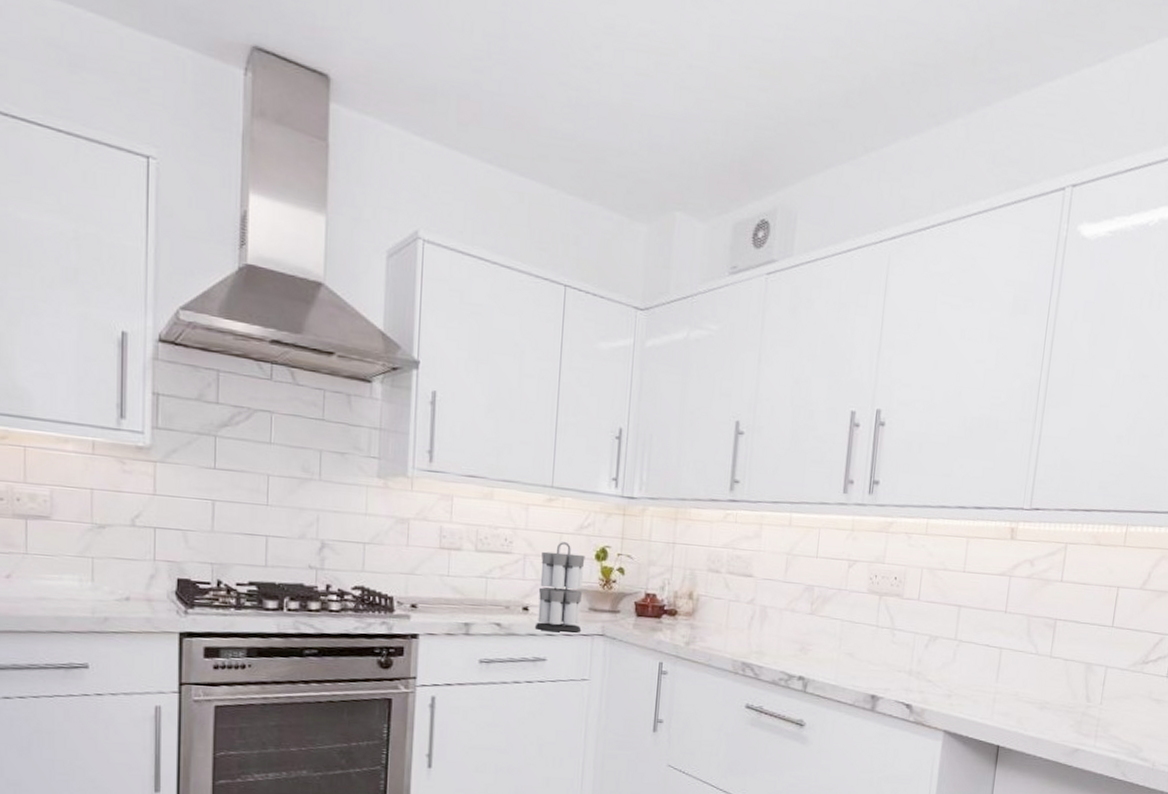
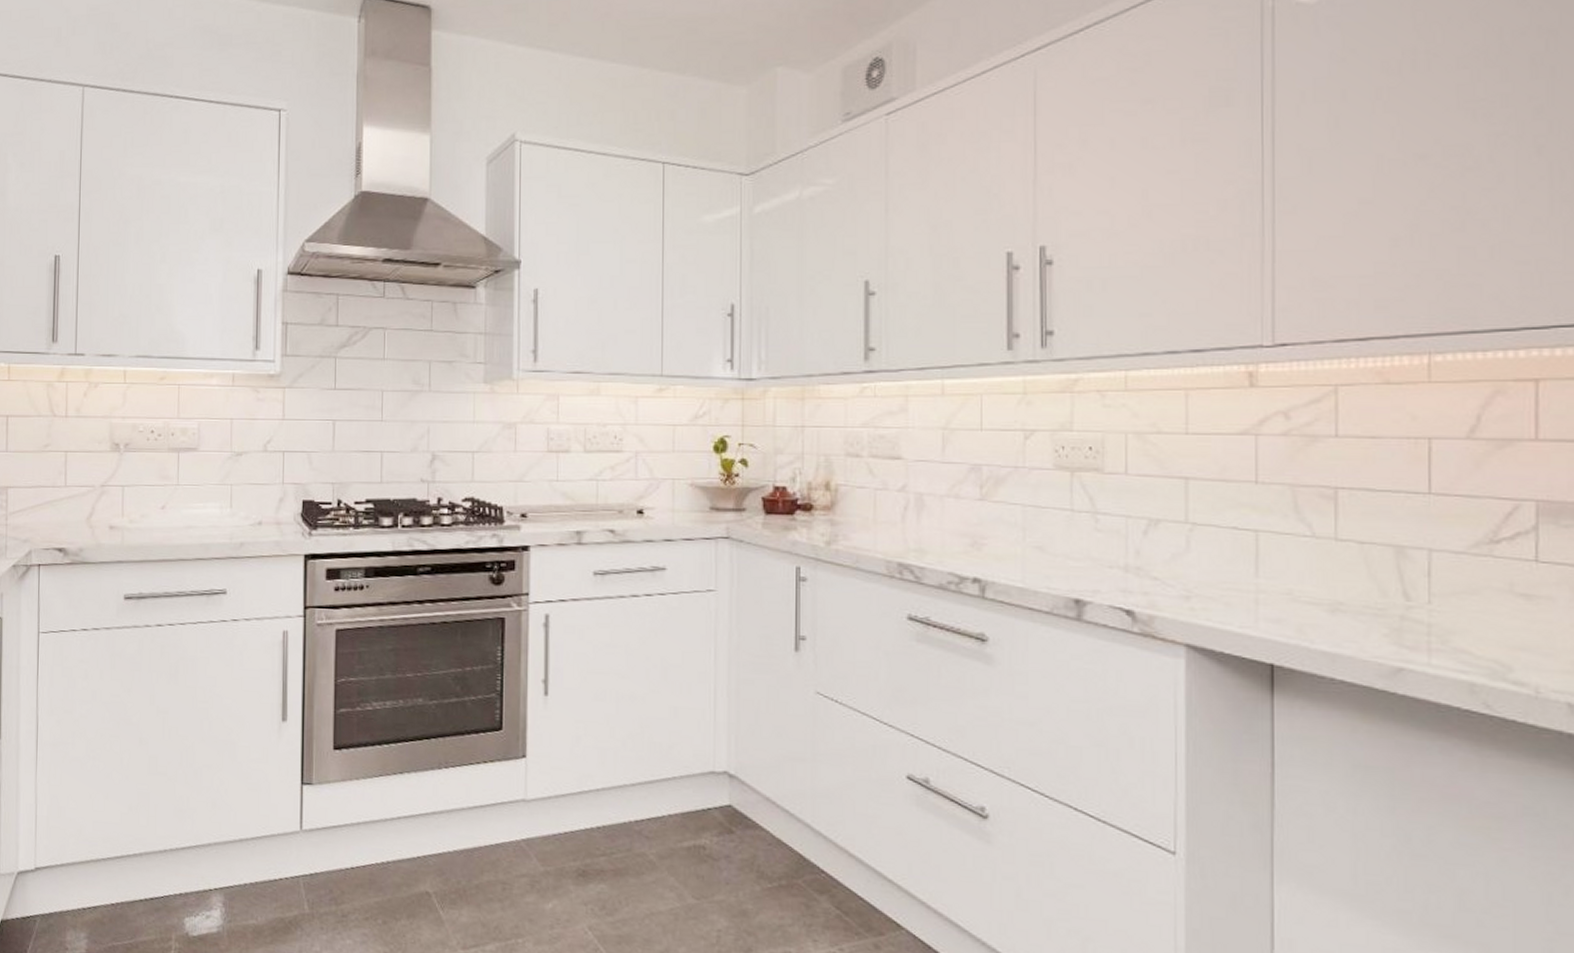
spice rack: present [534,542,585,633] -> none [651,435,703,537]

